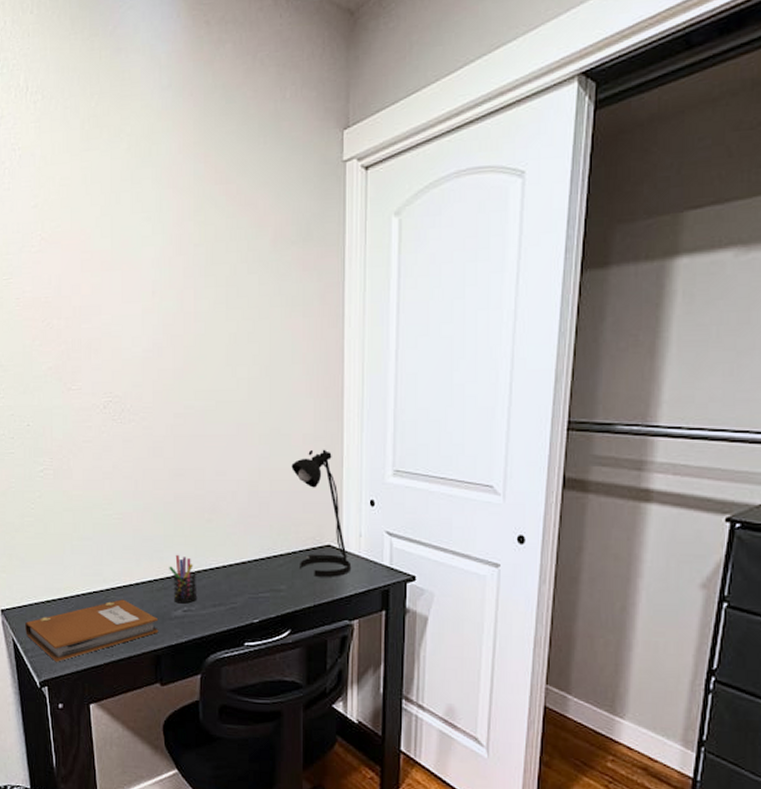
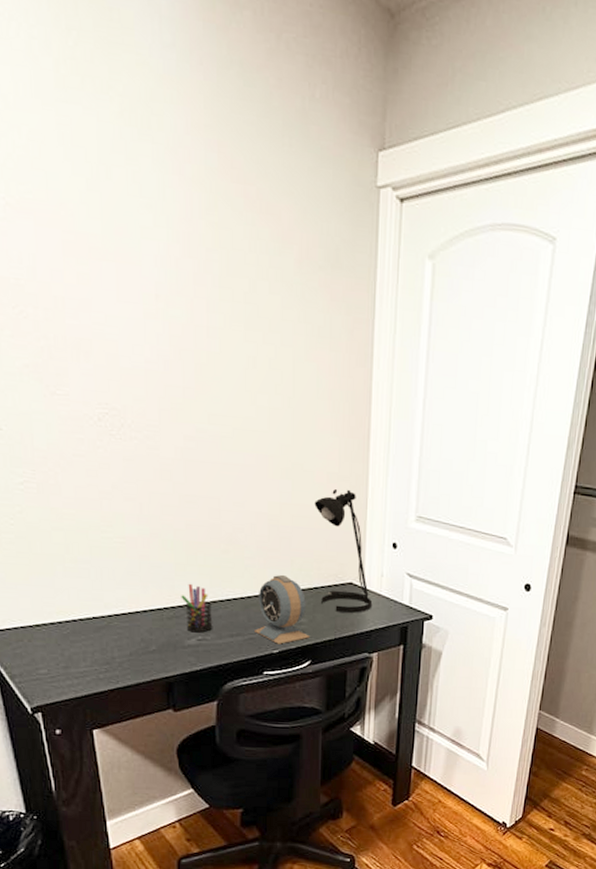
notebook: present [25,599,159,662] -> none [10,626,171,688]
alarm clock: none [236,540,289,613] -> present [255,574,310,644]

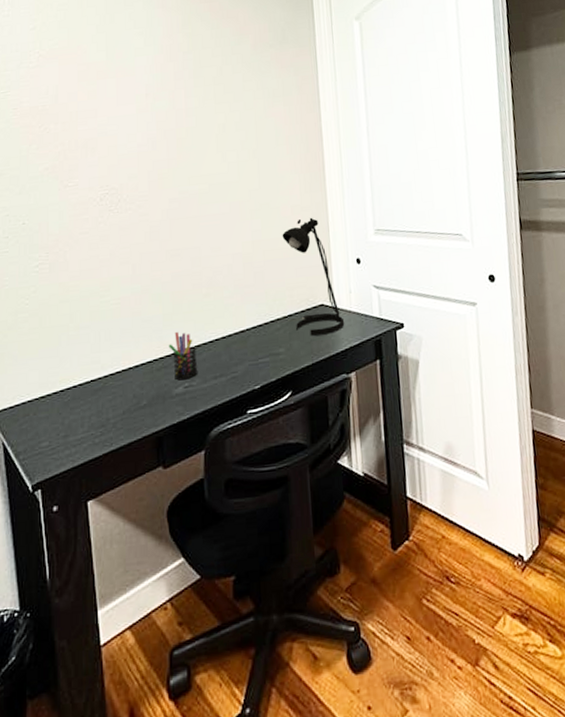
alarm clock: present [255,574,310,644] -> none [236,307,288,379]

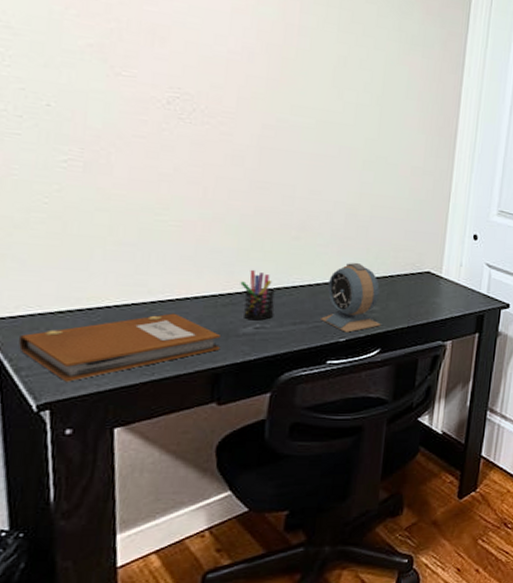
notebook: none [17,384,160,461] -> present [19,313,222,382]
alarm clock: none [236,307,288,379] -> present [321,262,381,333]
desk lamp: present [282,217,345,336] -> none [396,181,450,302]

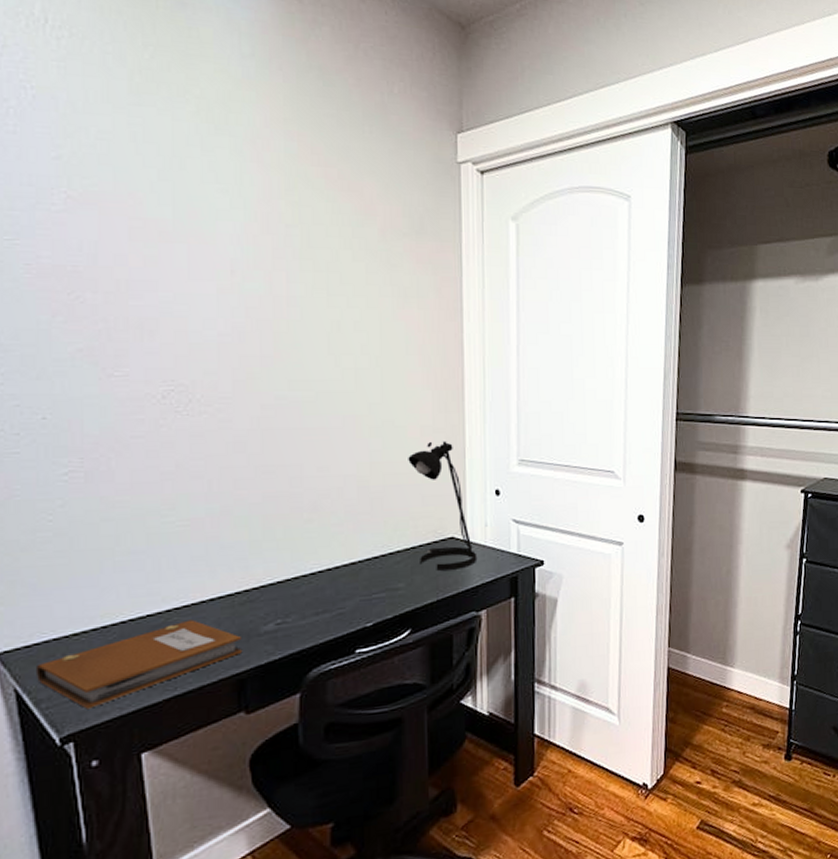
pen holder: present [240,269,275,321] -> none [256,560,295,617]
alarm clock: present [321,262,381,333] -> none [344,537,408,616]
desk lamp: none [396,181,450,302] -> present [408,441,478,571]

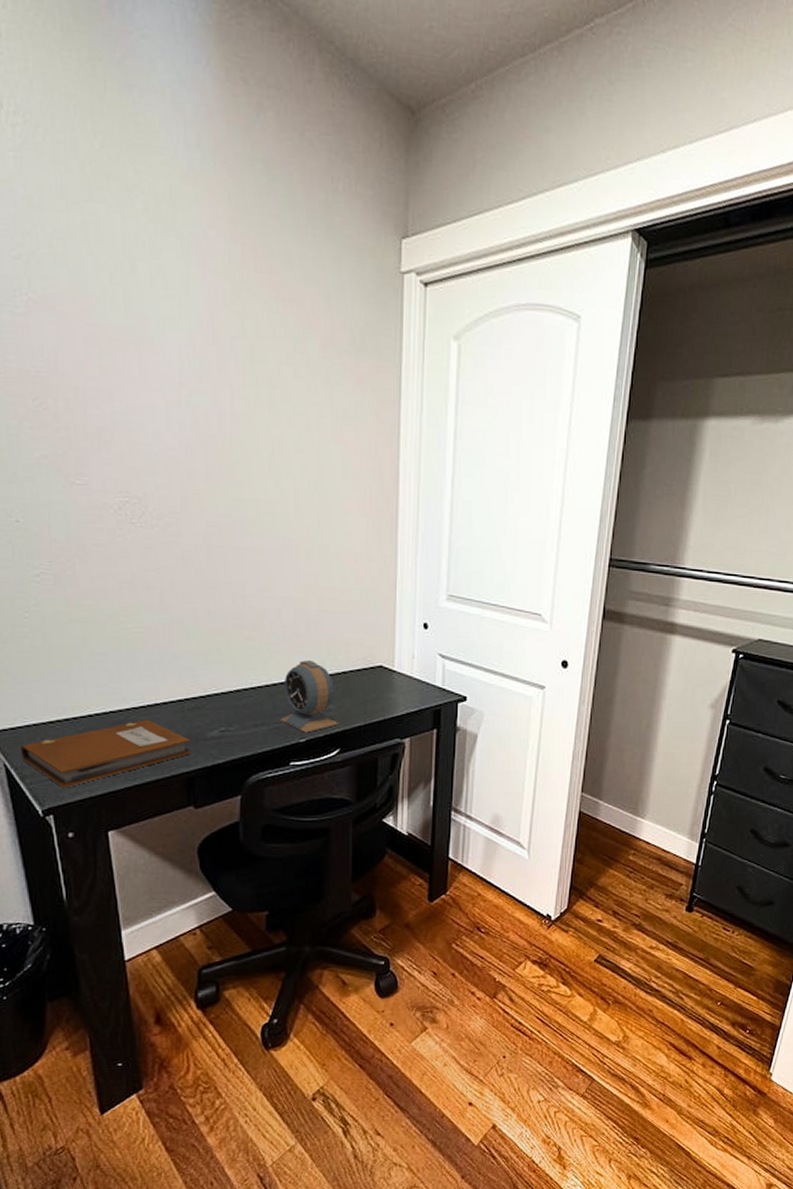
alarm clock: none [344,537,408,616] -> present [280,659,338,733]
desk lamp: present [408,441,478,571] -> none [342,569,404,697]

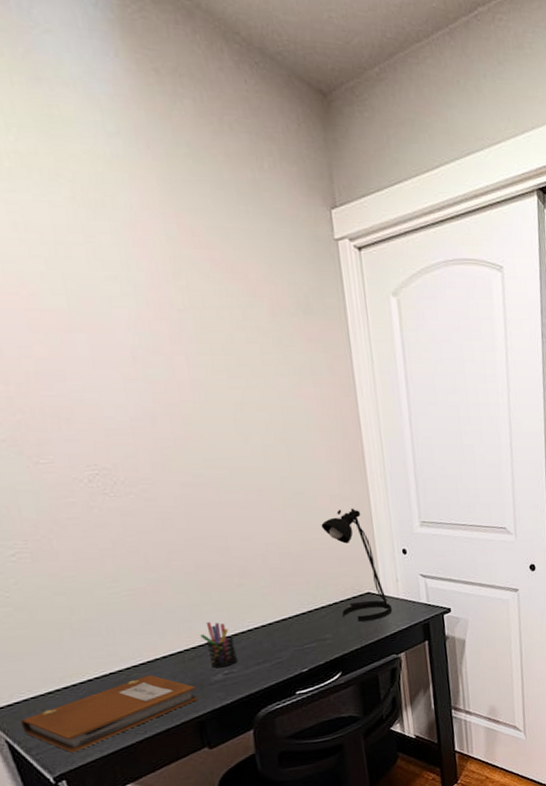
pen holder: none [203,672,237,724] -> present [200,621,238,668]
alarm clock: present [280,659,338,733] -> none [279,596,337,663]
desk lamp: none [342,569,404,697] -> present [321,508,393,622]

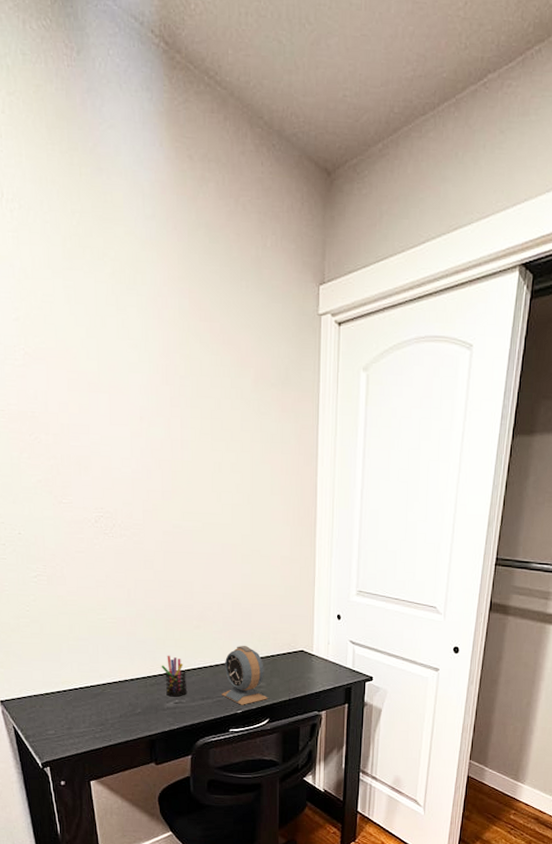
notebook: present [21,675,199,753] -> none [25,692,153,746]
alarm clock: none [279,596,337,663] -> present [222,645,268,705]
desk lamp: present [321,508,393,622] -> none [270,570,321,677]

